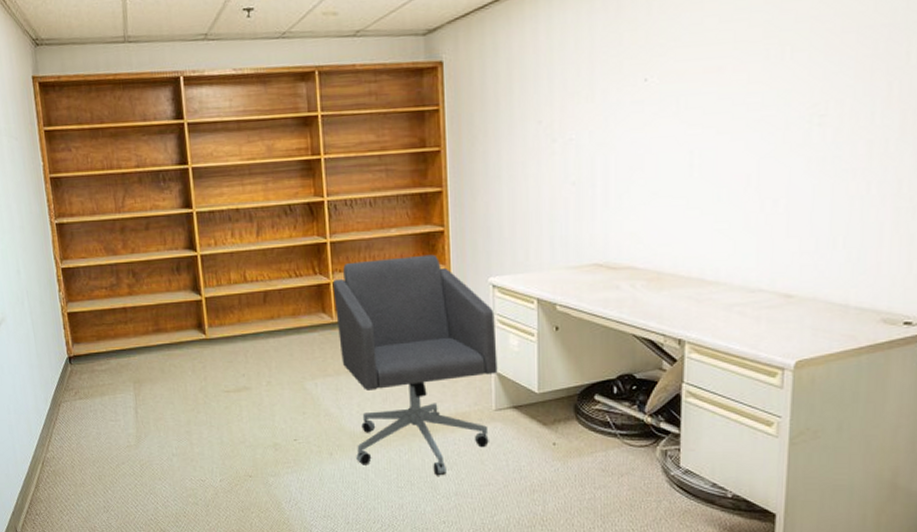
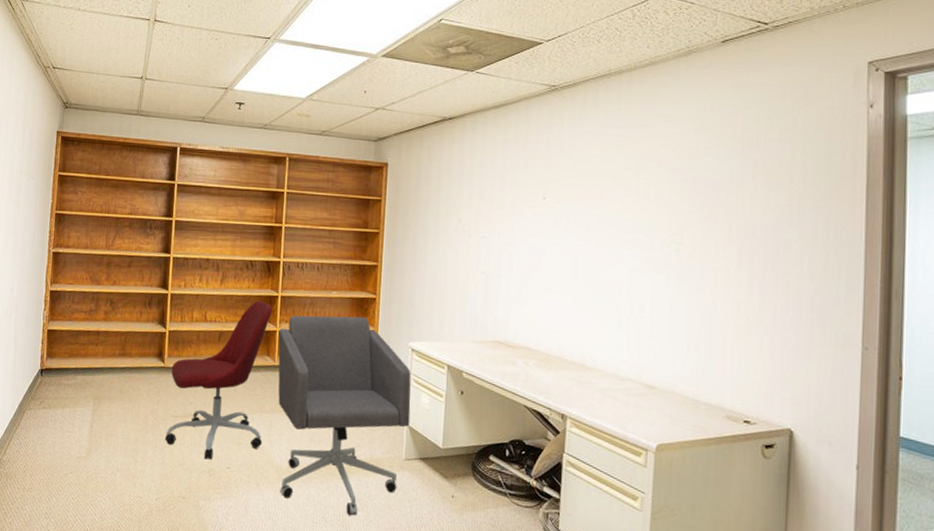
office chair: none [214,250,329,434] -> present [165,300,273,460]

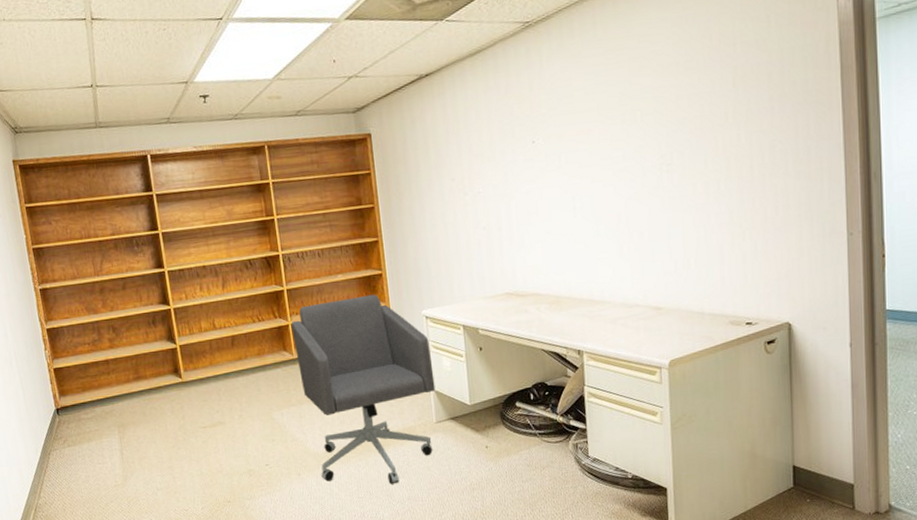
office chair: present [165,300,273,460] -> none [190,298,295,462]

